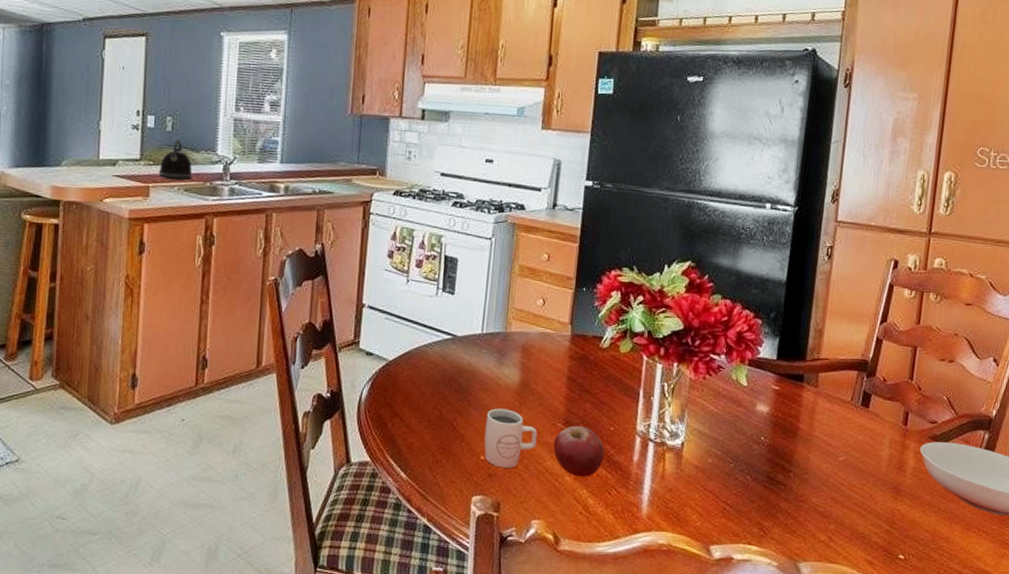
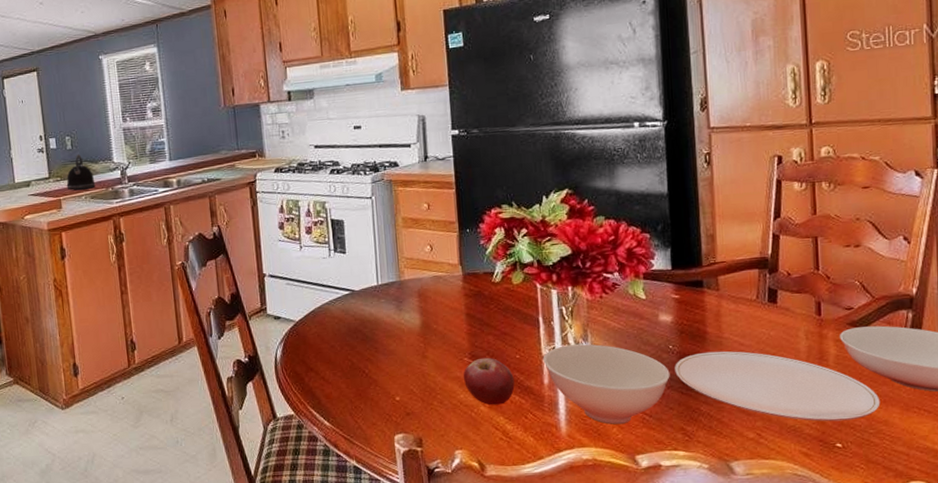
mug: present [484,408,538,468] -> none [395,351,447,406]
bowl: none [636,423,757,511] -> present [543,344,670,424]
plate: none [762,448,946,534] -> present [675,351,881,422]

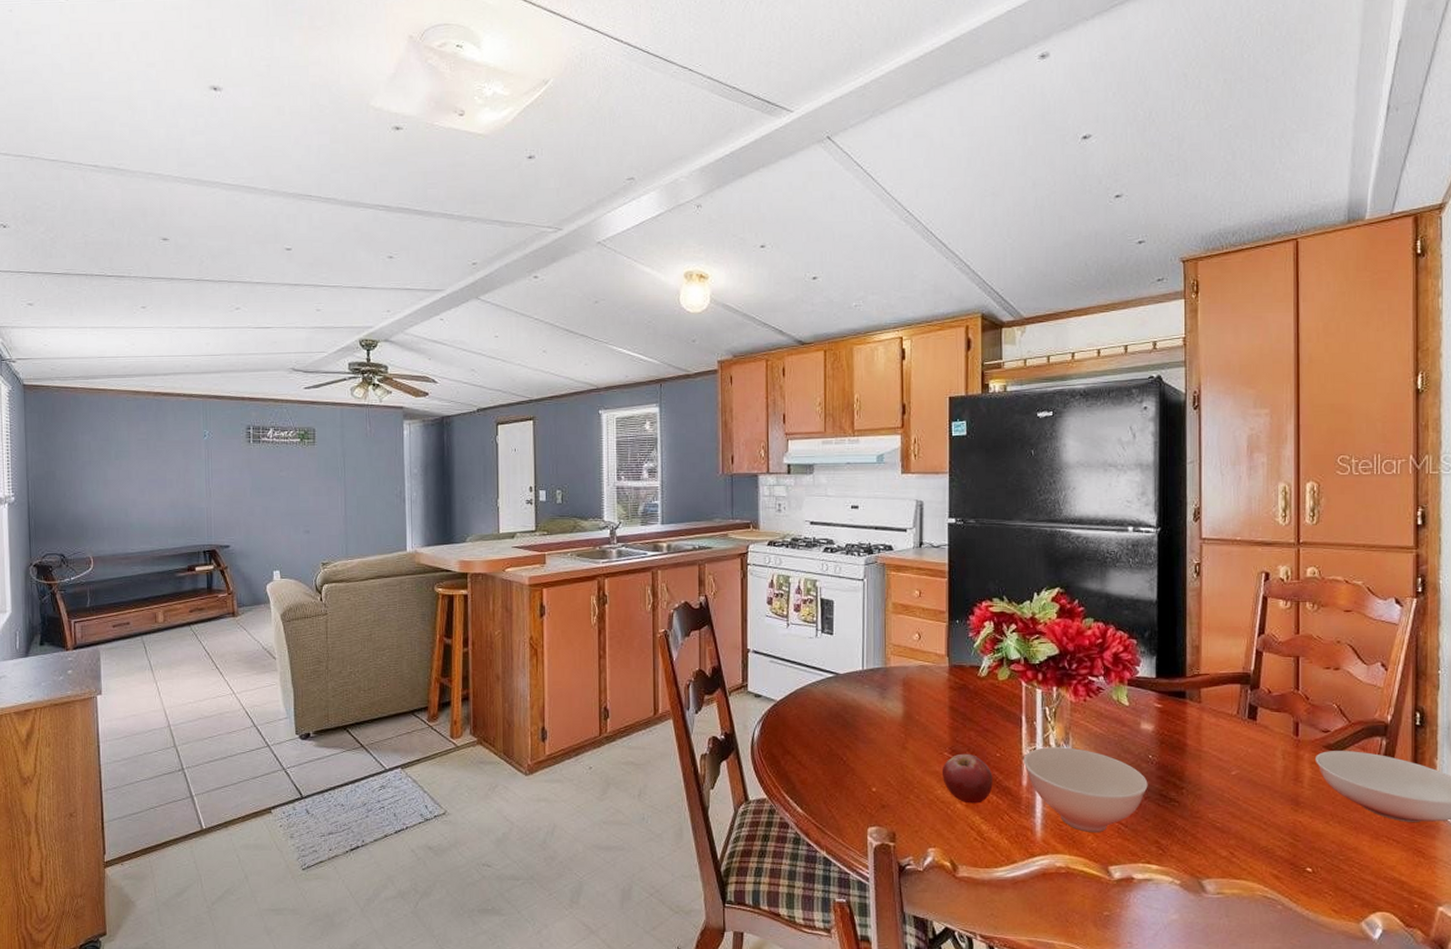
kettle: present [66,154,96,191] -> none [553,509,583,546]
plate: present [675,351,881,422] -> none [1153,764,1351,845]

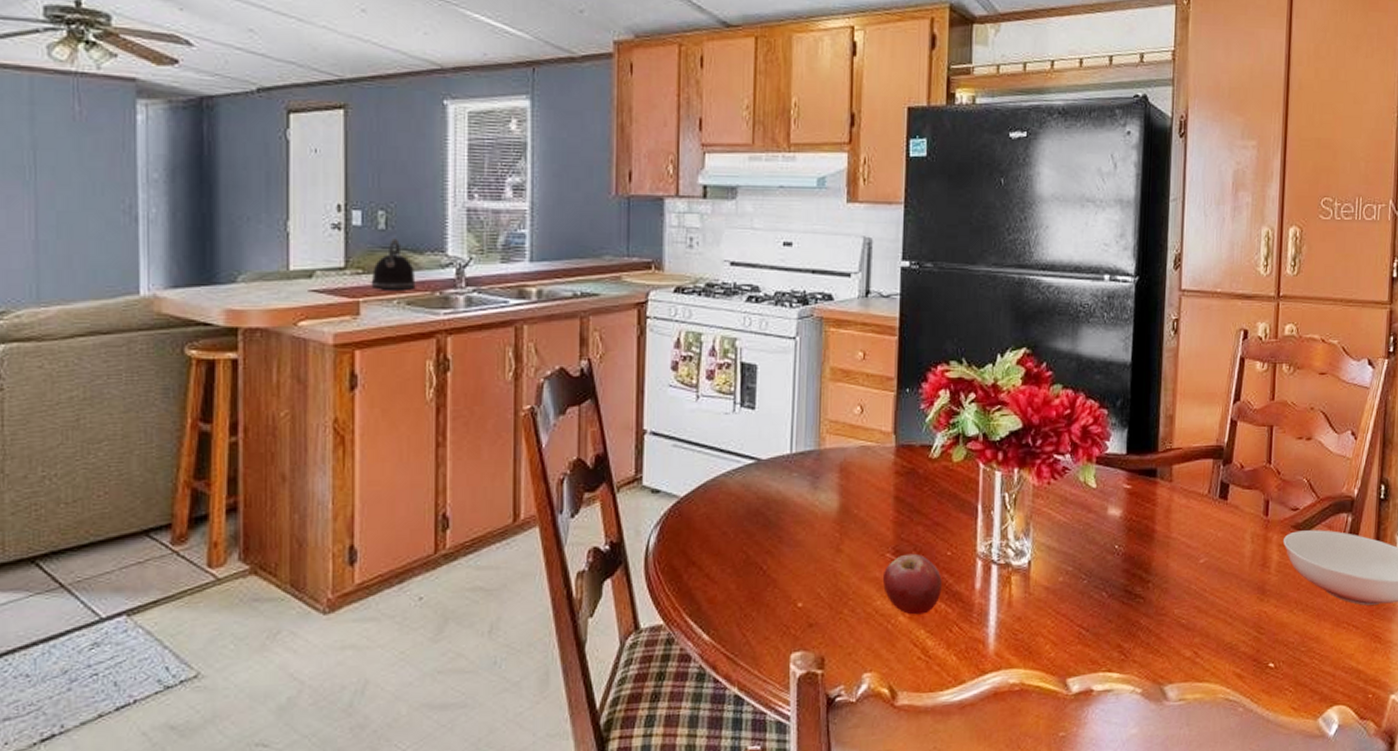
kettle: none [553,509,583,546] -> present [371,238,416,290]
bowl: present [1023,747,1148,832] -> none [977,540,1113,640]

